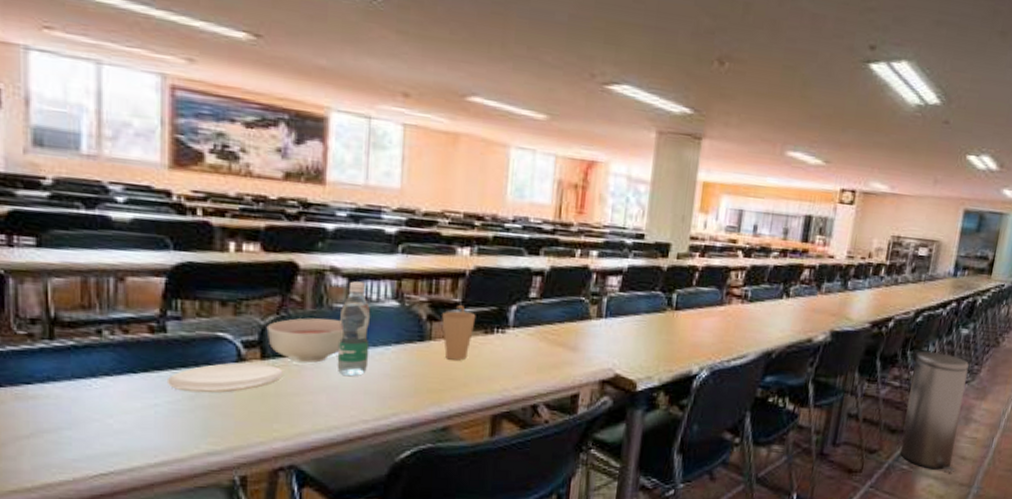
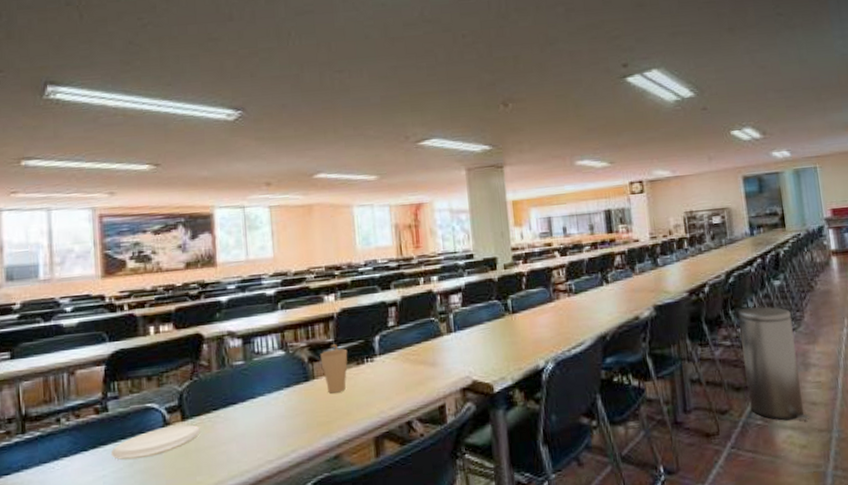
bowl: present [266,318,343,364] -> none [183,375,244,419]
bottle: present [337,281,371,376] -> none [239,339,267,423]

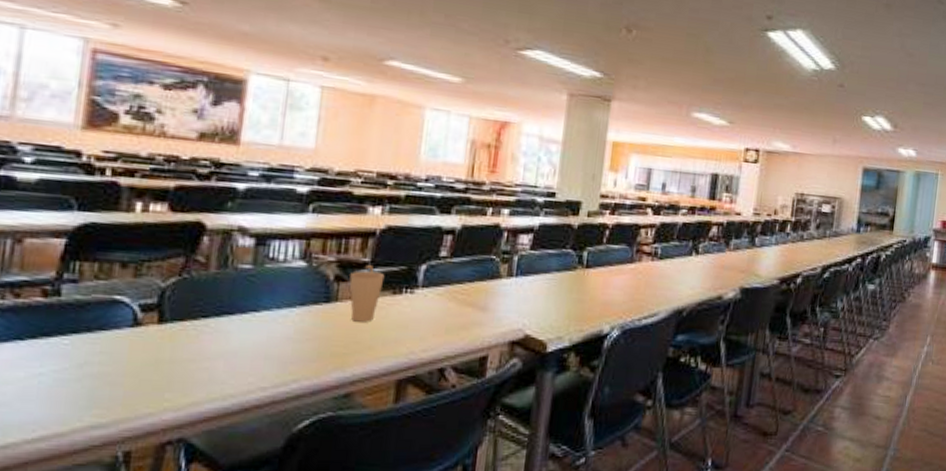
plate: present [110,424,200,461] -> none [54,327,180,361]
pedal bin: present [734,306,810,421] -> none [814,307,878,433]

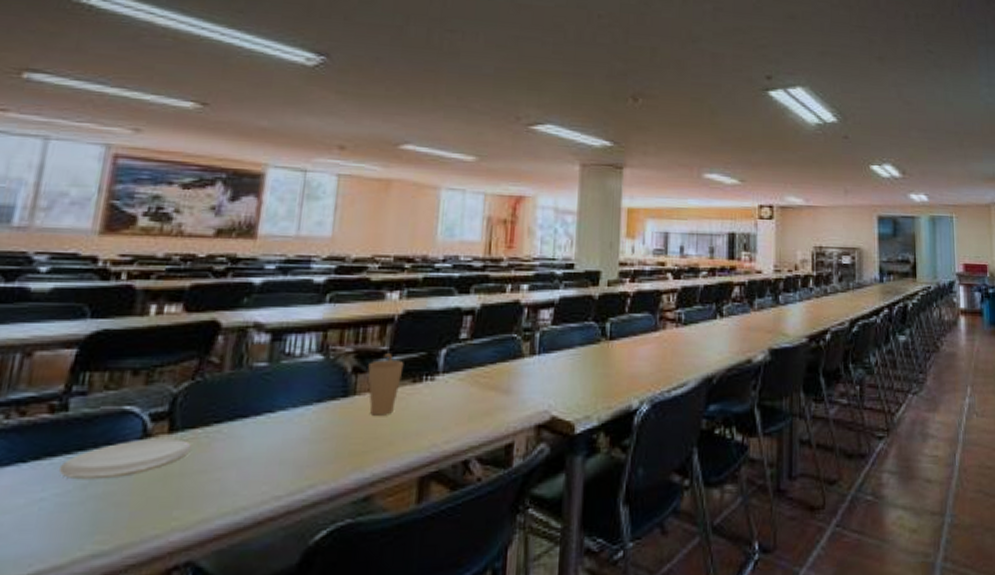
plate: none [54,327,180,361] -> present [58,438,192,480]

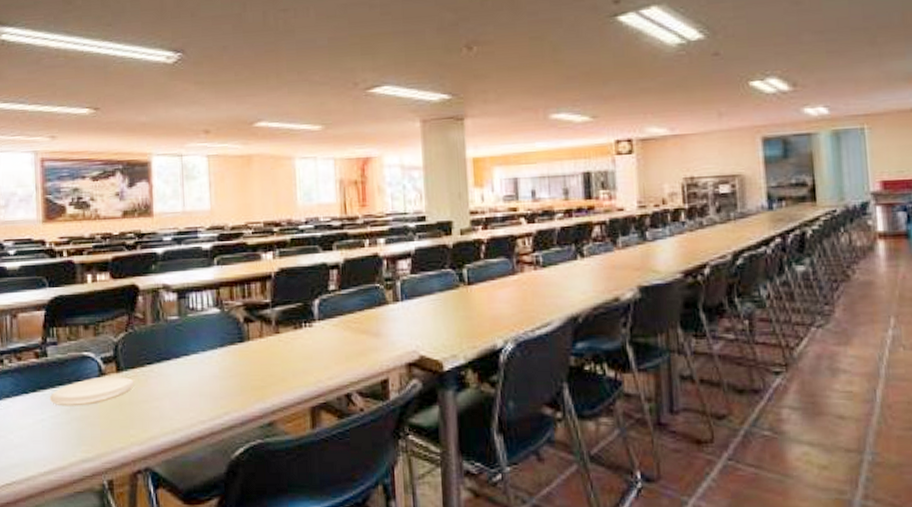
cup: present [368,354,404,416] -> none [256,305,285,357]

